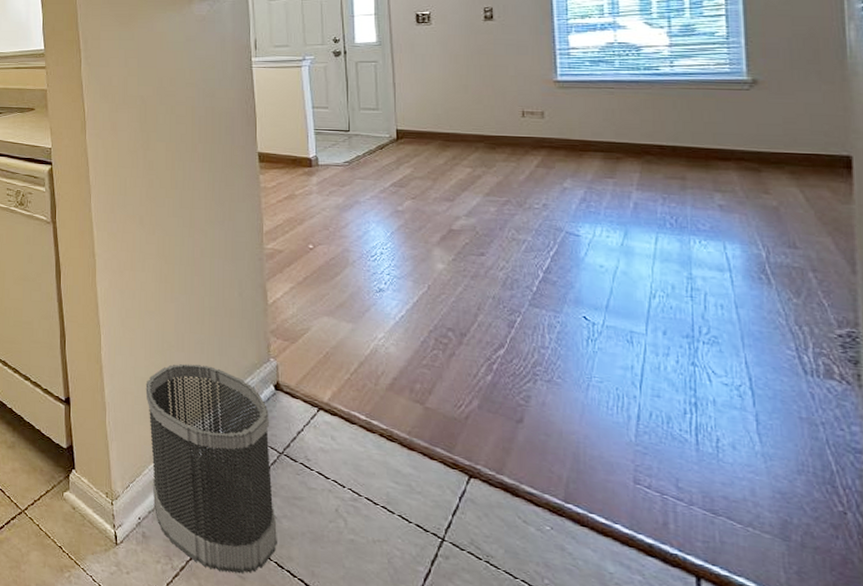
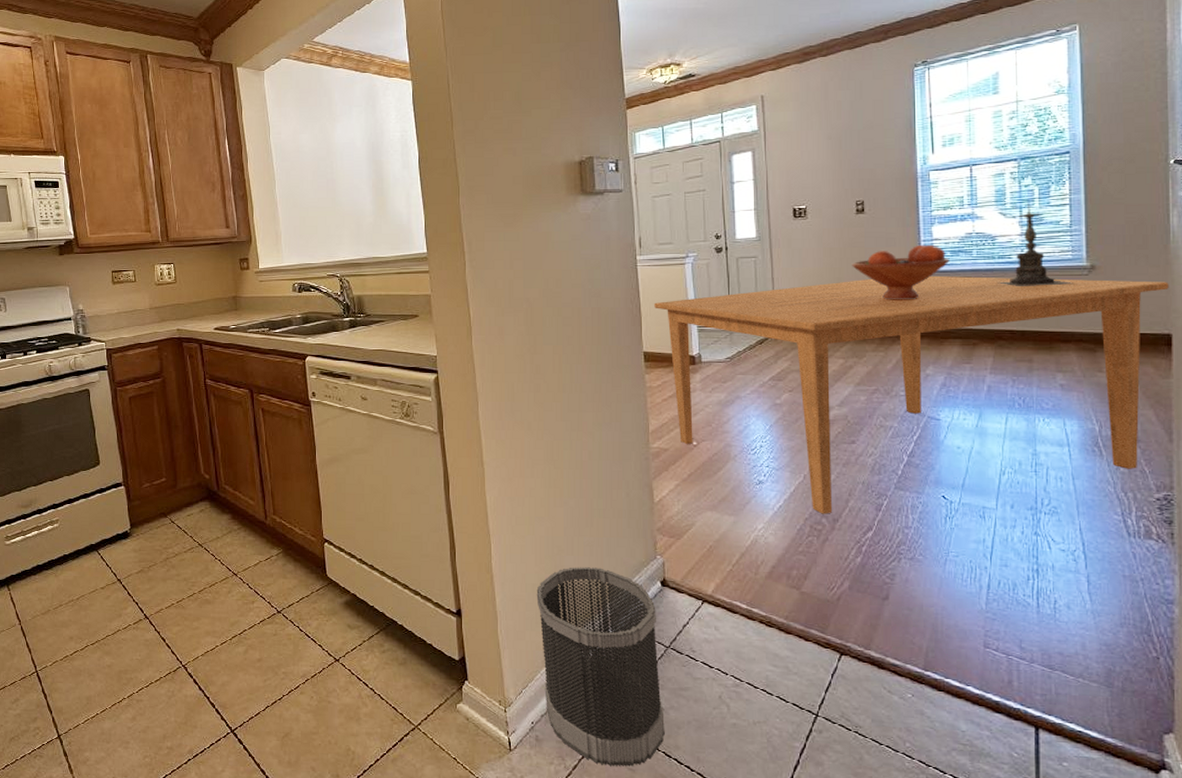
dining table: none [269,85,847,328] -> present [654,275,1169,514]
fruit bowl: none [480,53,589,110] -> present [852,244,950,300]
candle holder: none [642,13,734,101] -> present [996,203,1075,287]

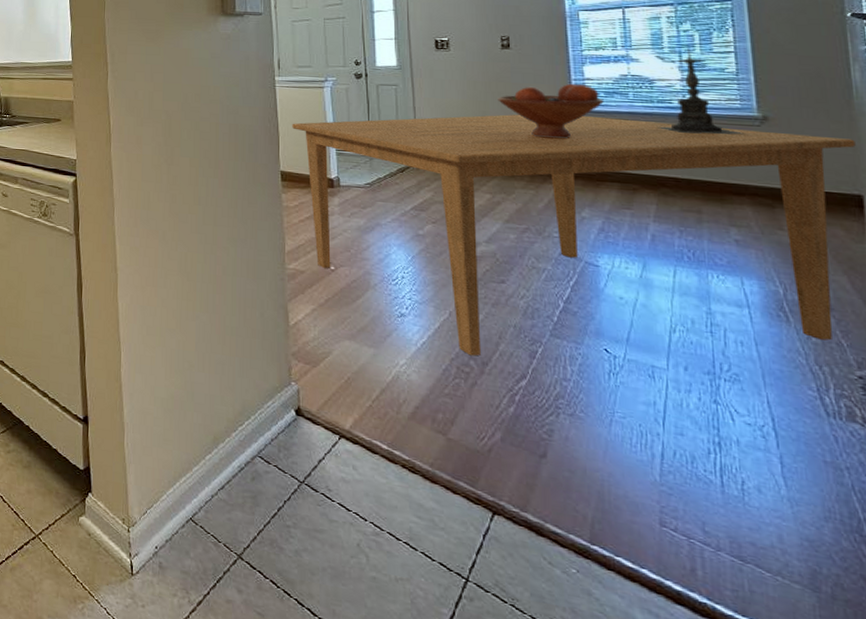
wastebasket: present [536,567,665,767] -> none [165,385,297,612]

